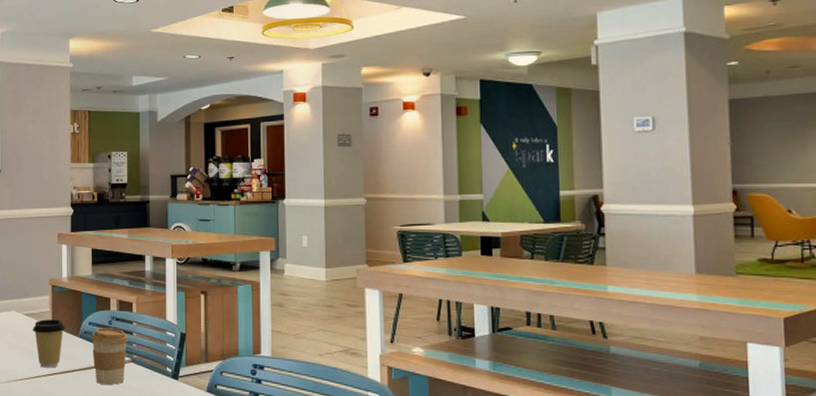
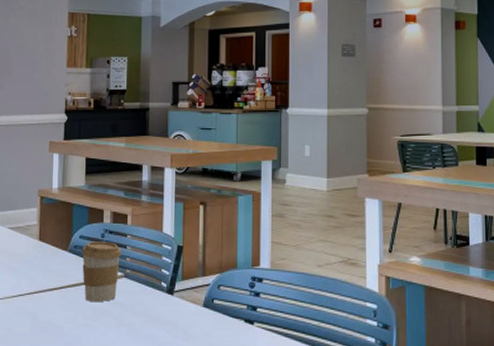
coffee cup: present [32,319,66,368] -> none [17,233,54,286]

